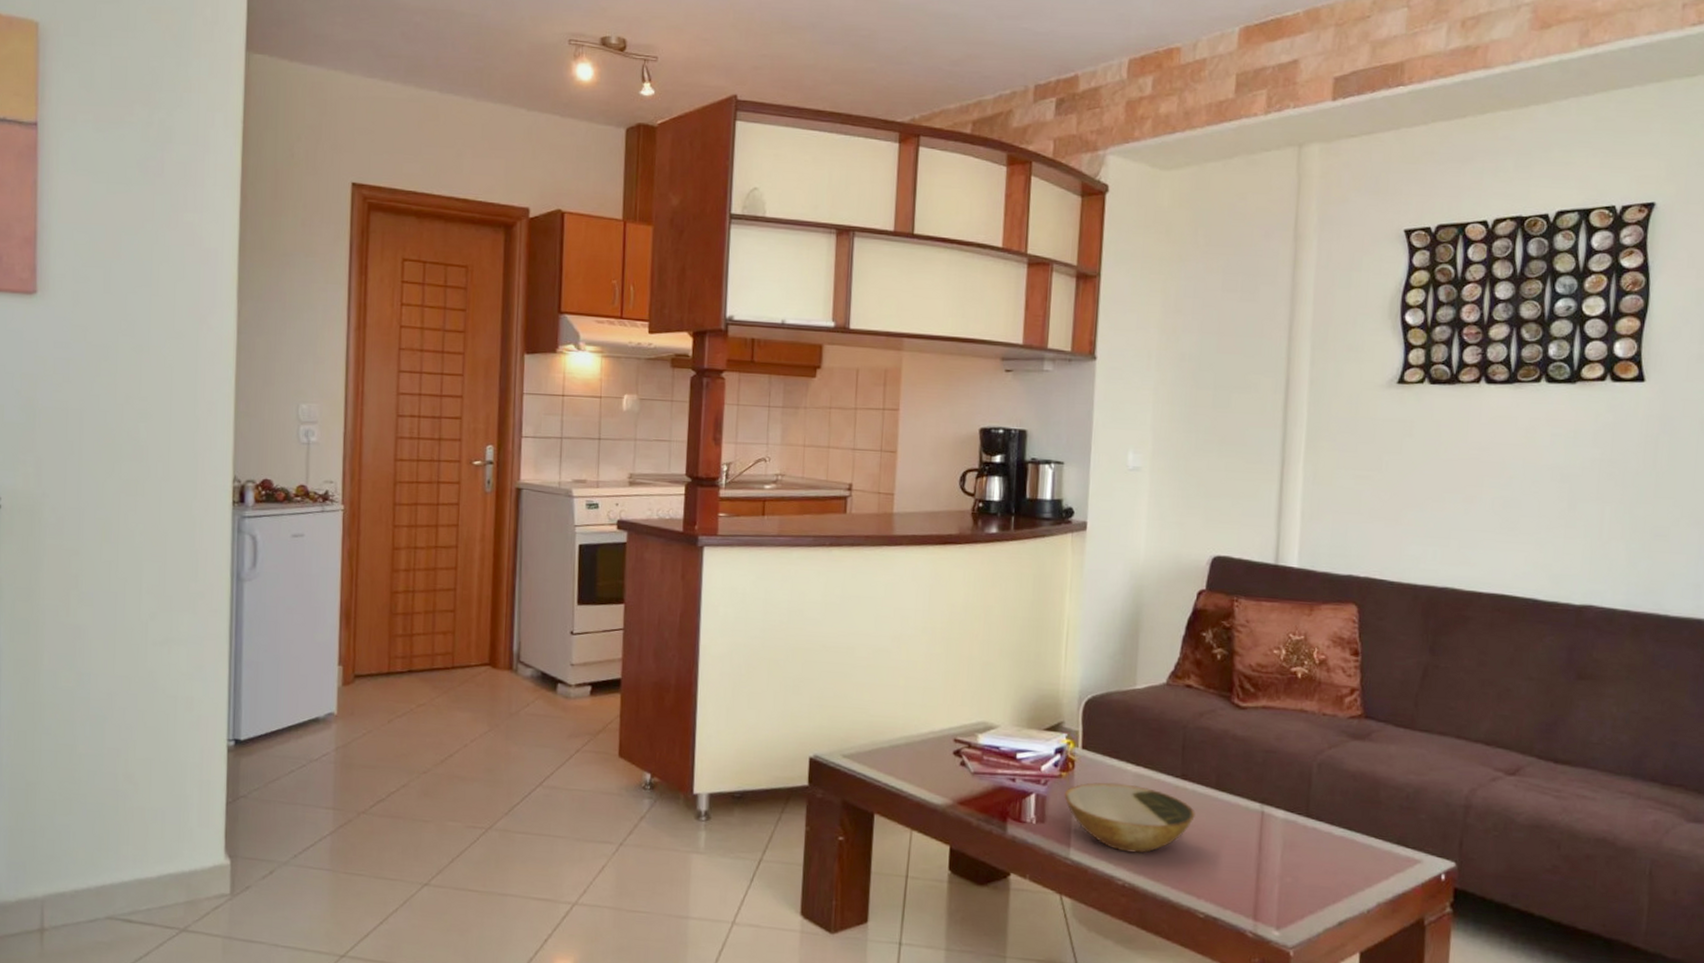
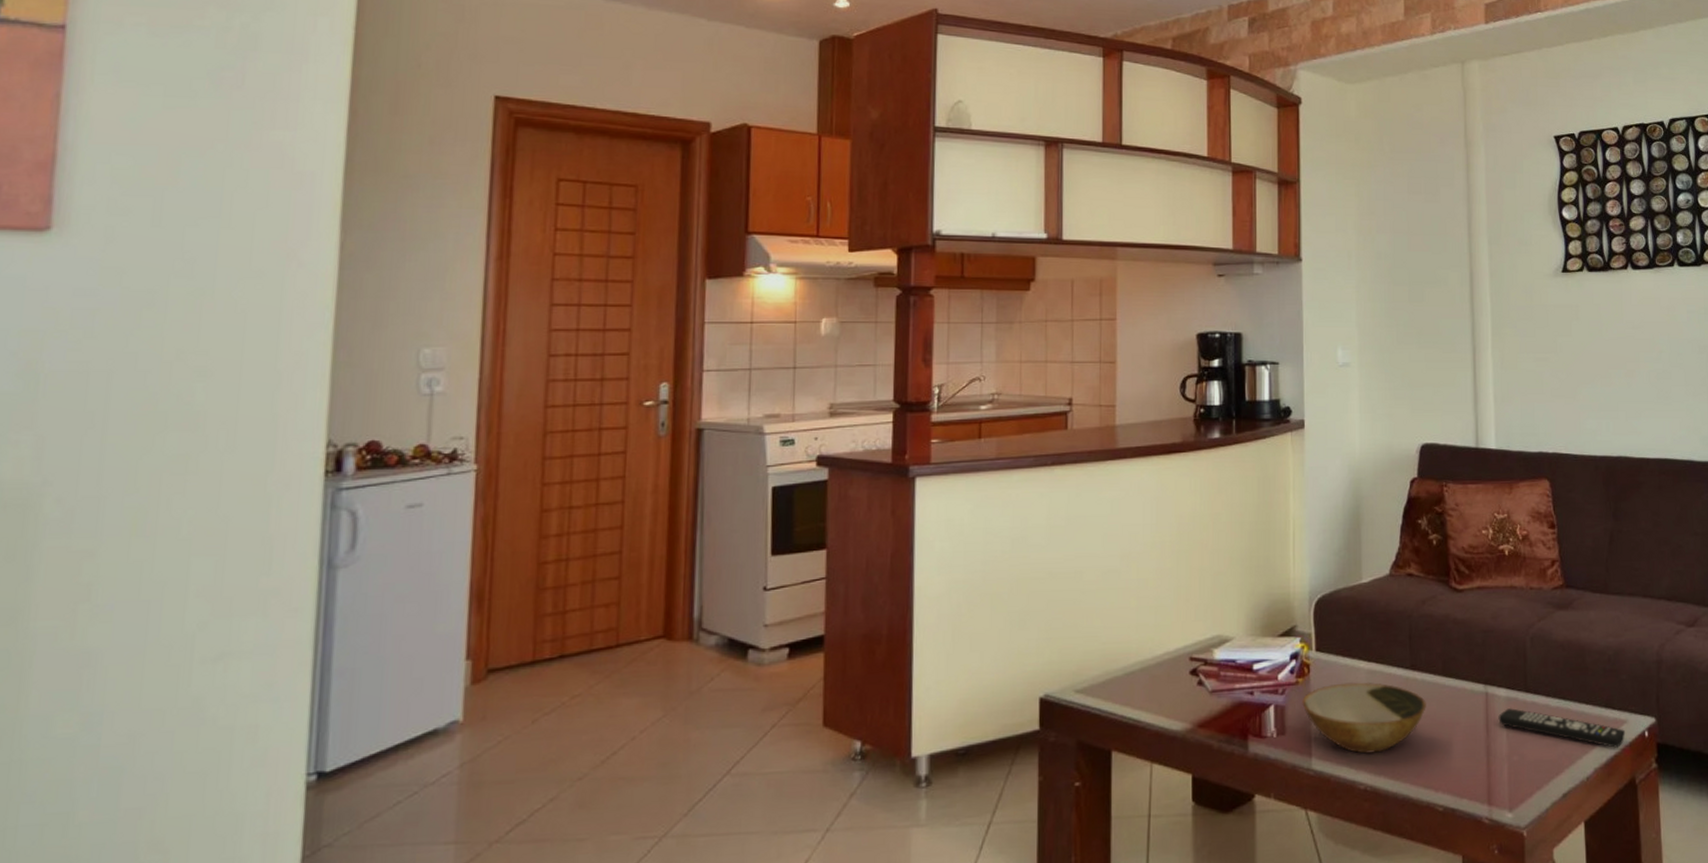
remote control: none [1273,830,1419,886] -> present [1498,708,1626,748]

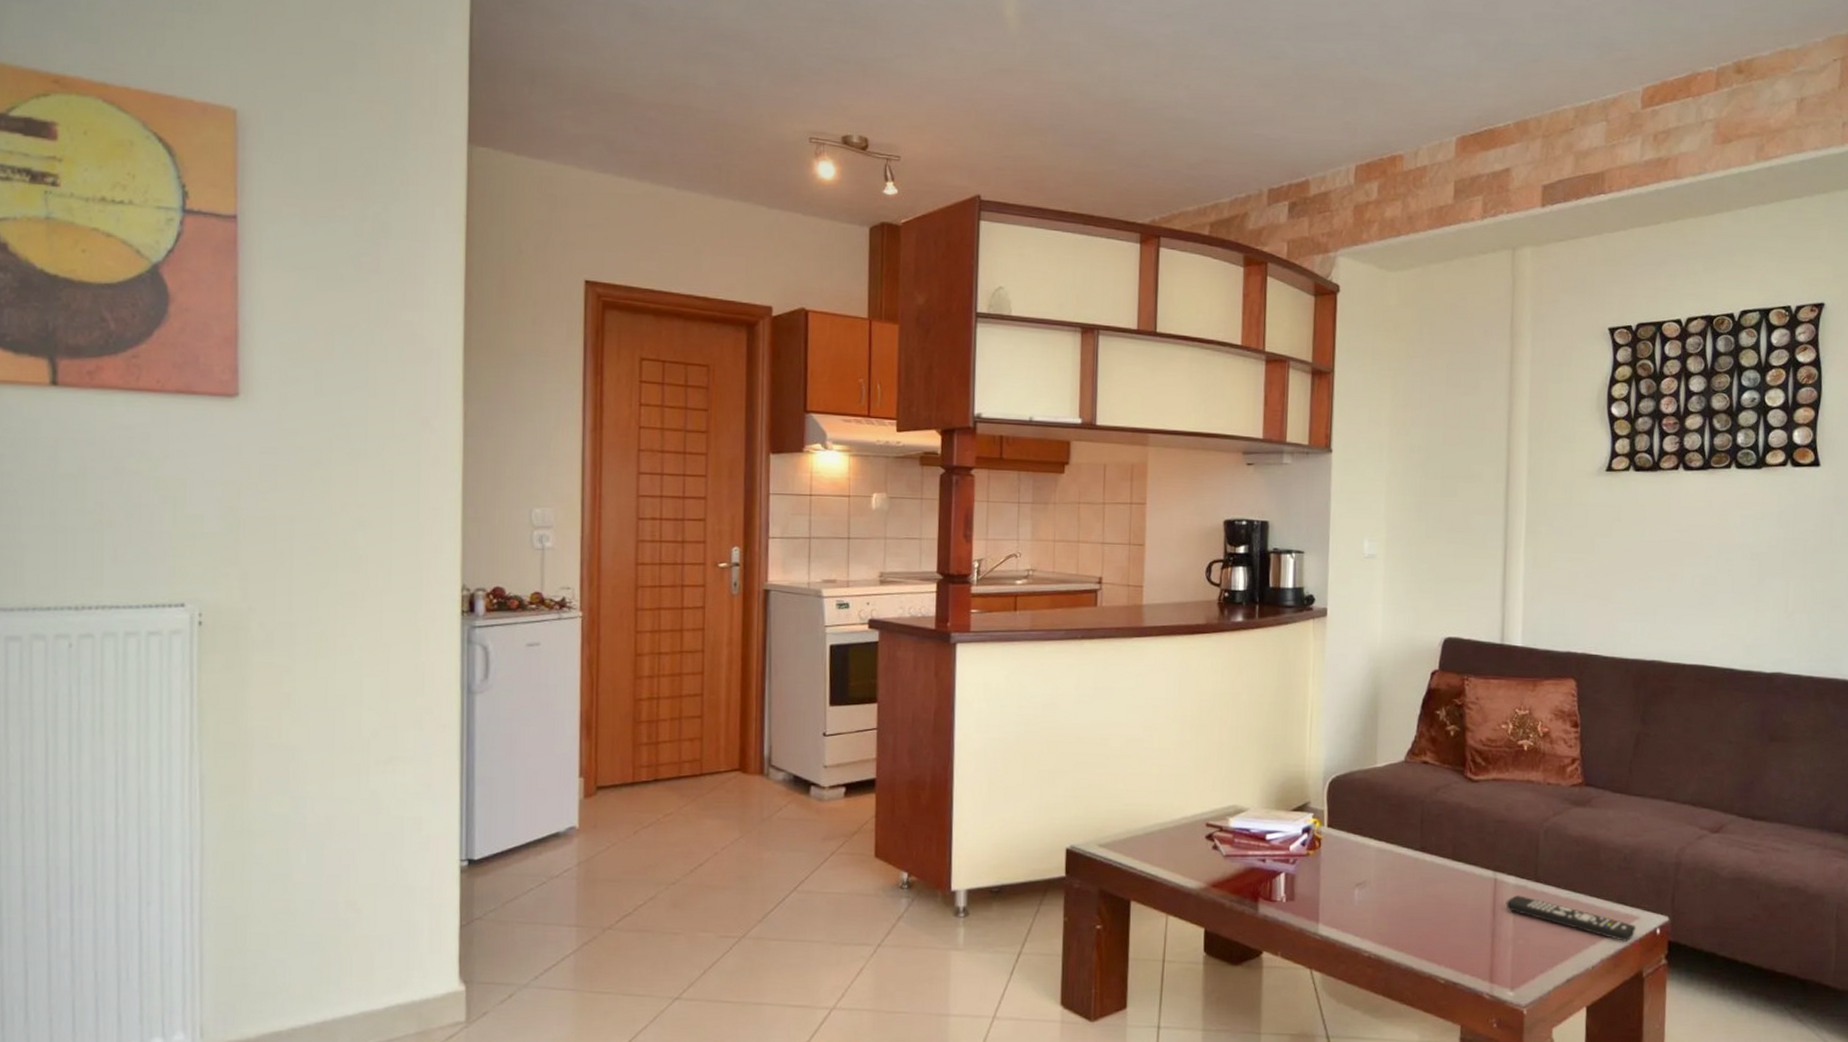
bowl: present [1302,682,1426,754] -> none [1312,858,1434,925]

